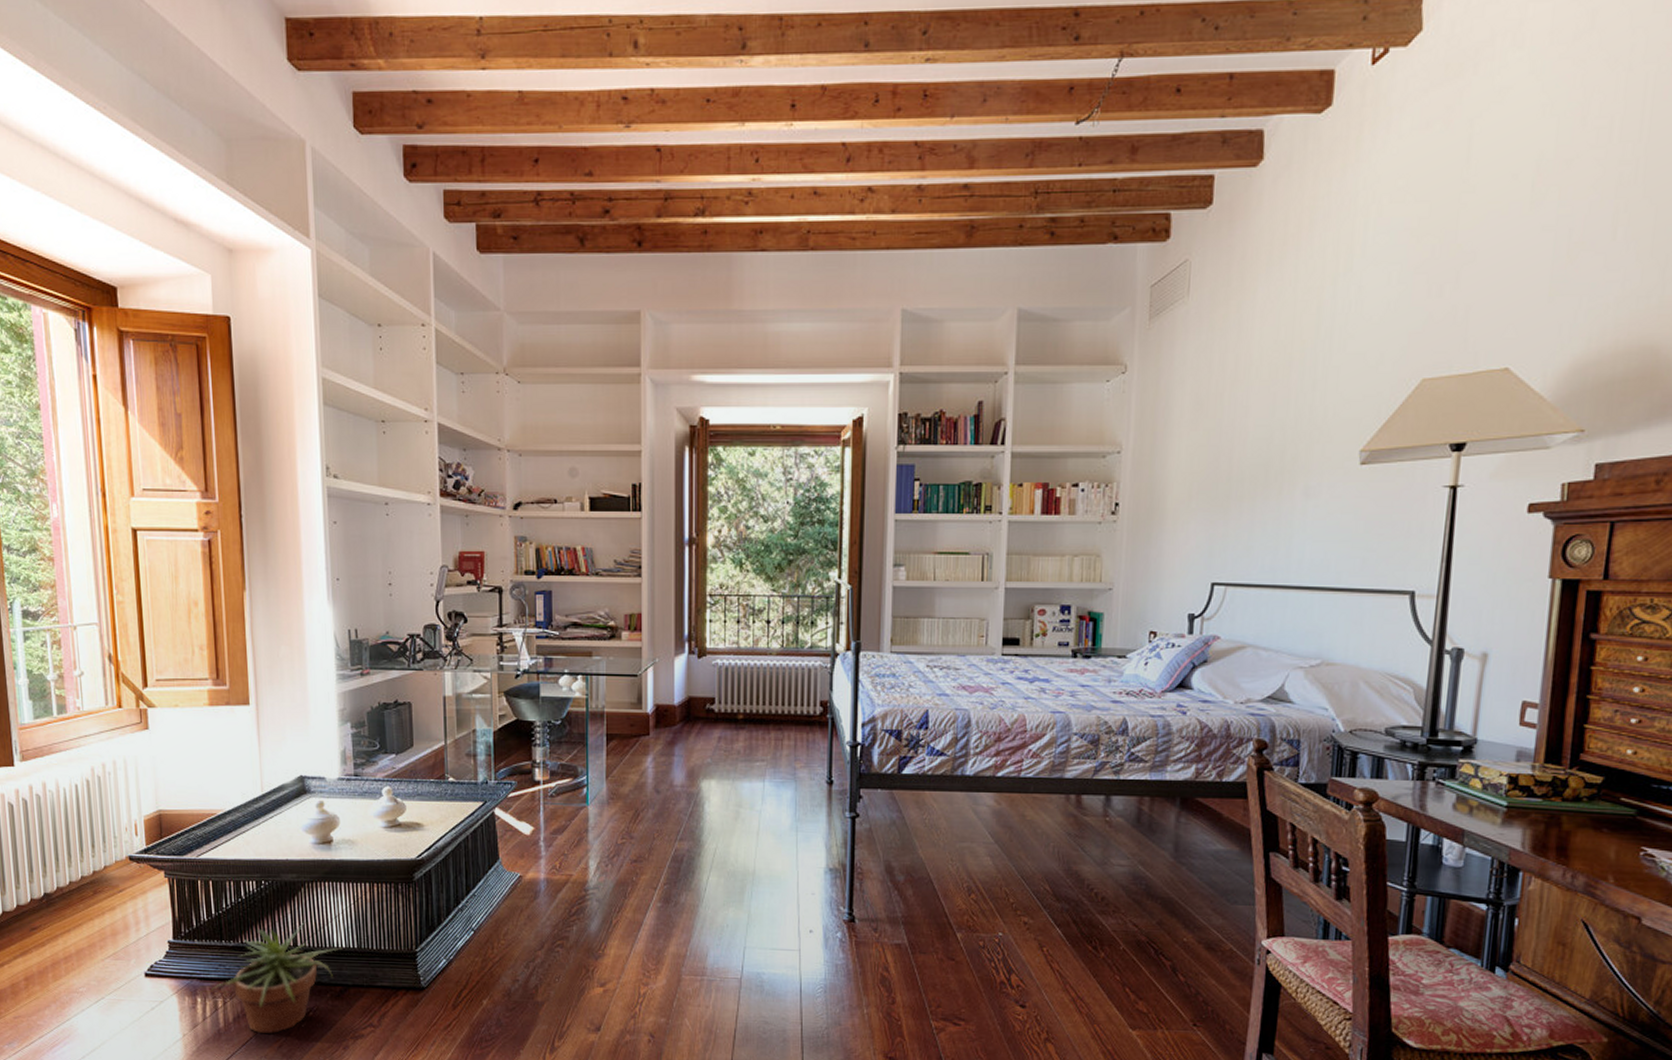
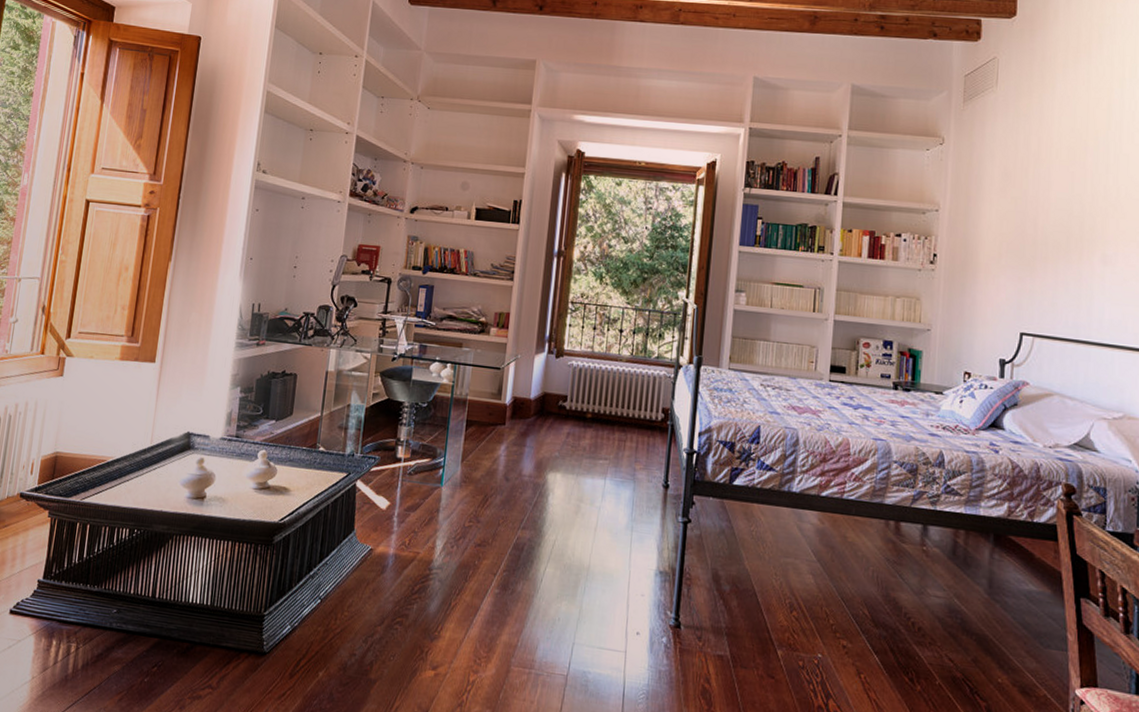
potted plant: present [210,921,342,1033] -> none [67,572,197,686]

